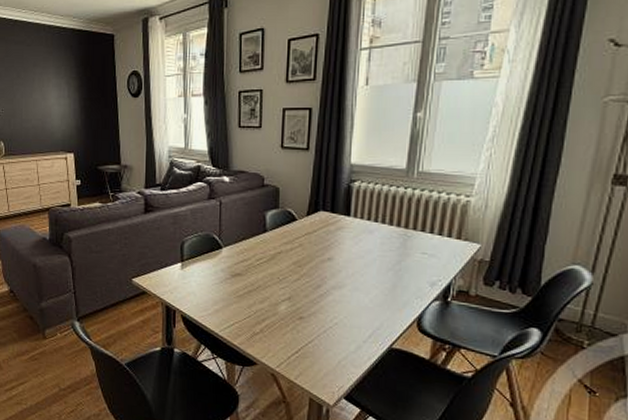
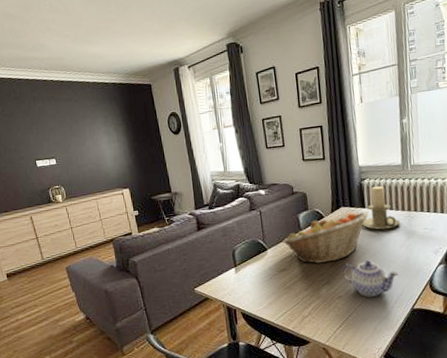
fruit basket: none [241,219,353,275] -> present [282,212,369,264]
teapot: none [308,280,380,326] -> present [342,260,399,298]
candle holder: none [343,191,393,246] -> present [362,186,401,230]

